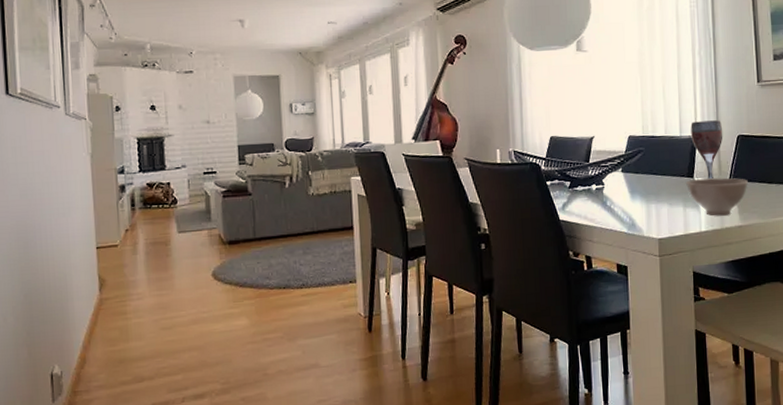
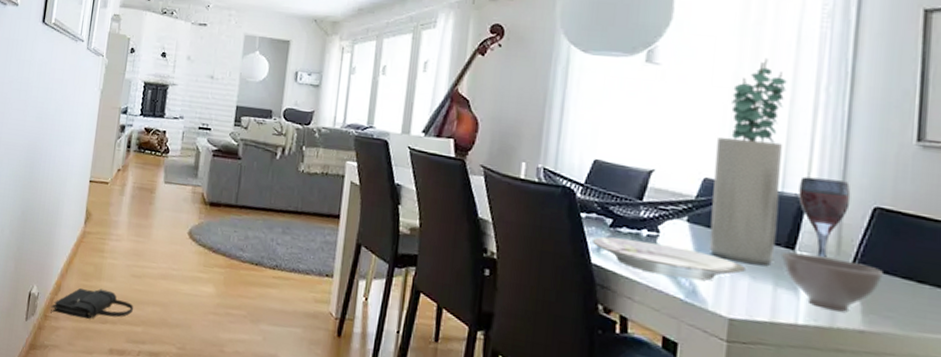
handbag: none [79,349,170,387] -> present [51,287,134,319]
plate: none [557,193,664,218] -> present [591,236,745,281]
vase: none [633,35,682,195] -> present [708,58,787,266]

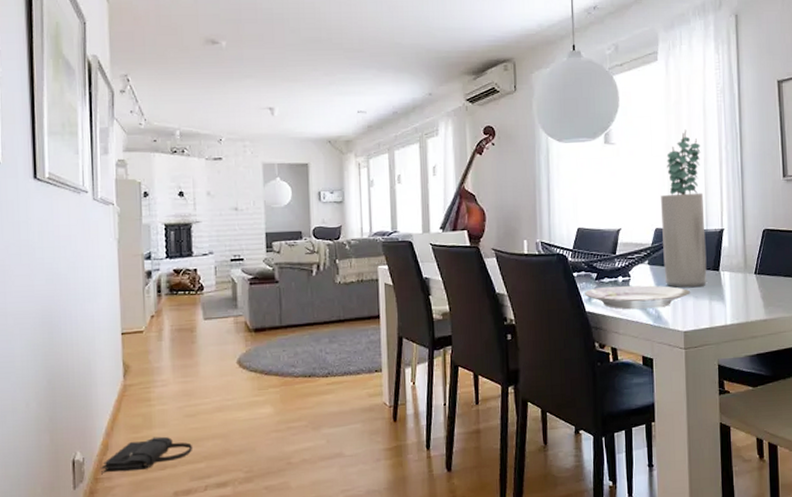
bowl: present [782,251,885,312] -> none [712,271,774,310]
cup: present [798,176,851,259] -> none [717,214,749,273]

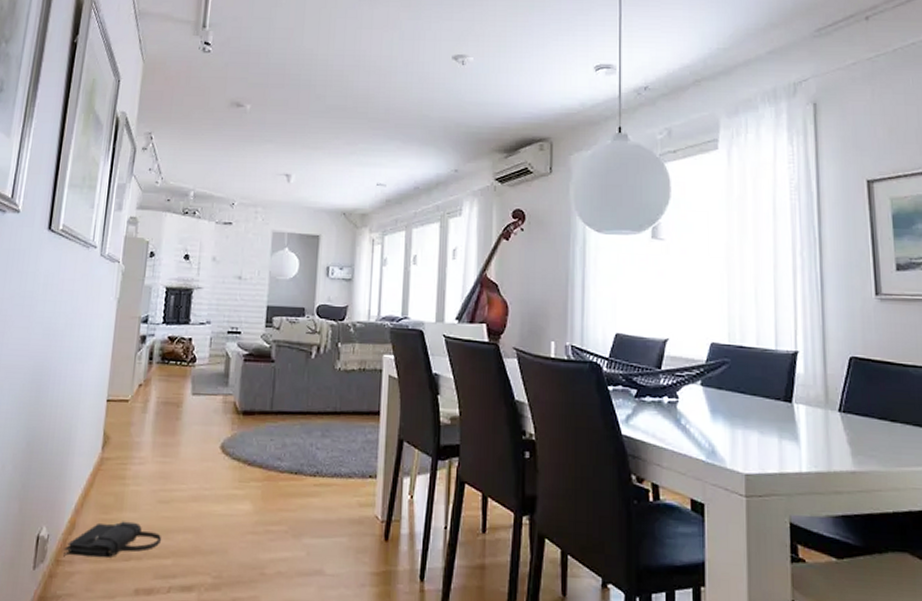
plate: present [584,285,690,310] -> none [620,407,754,441]
vase: present [660,129,707,288] -> none [717,229,777,420]

